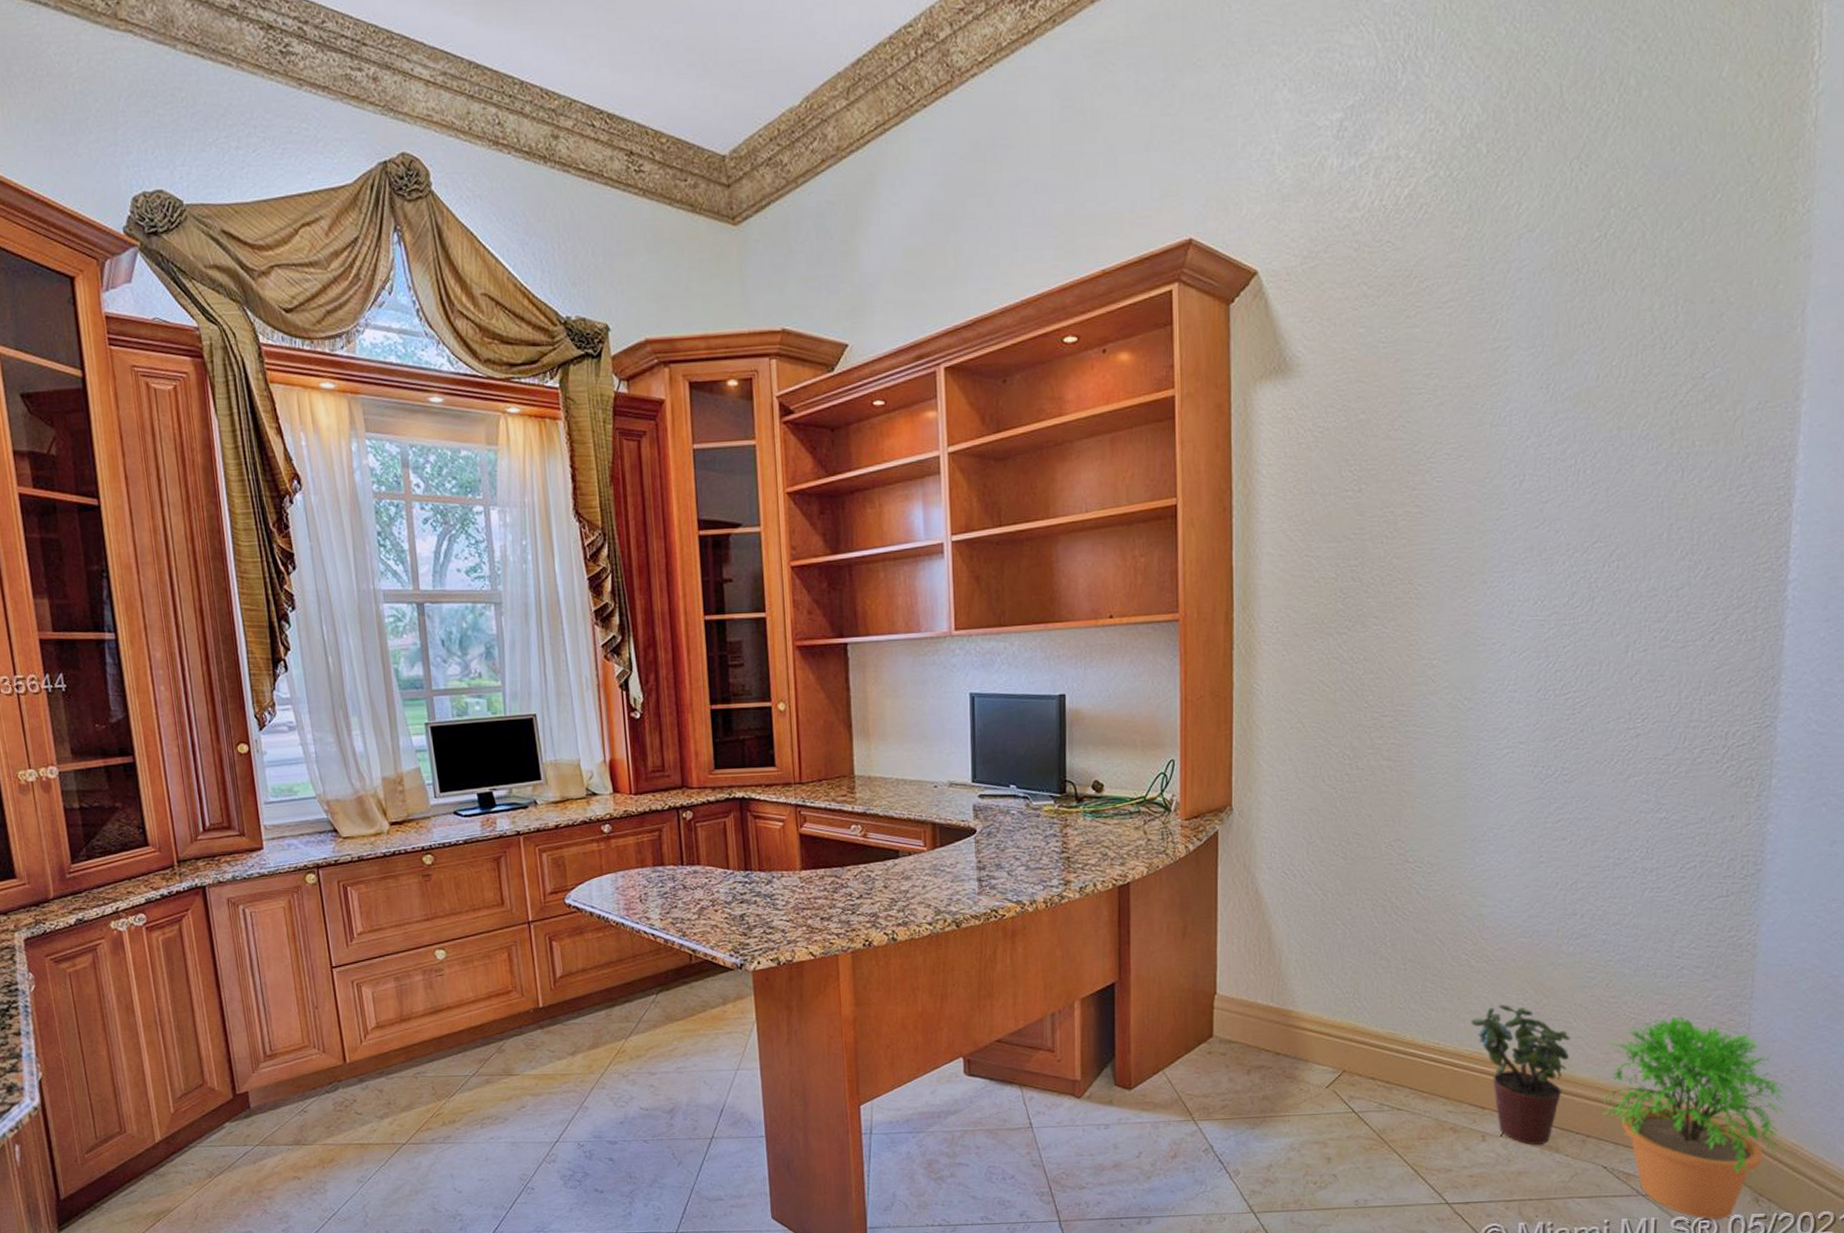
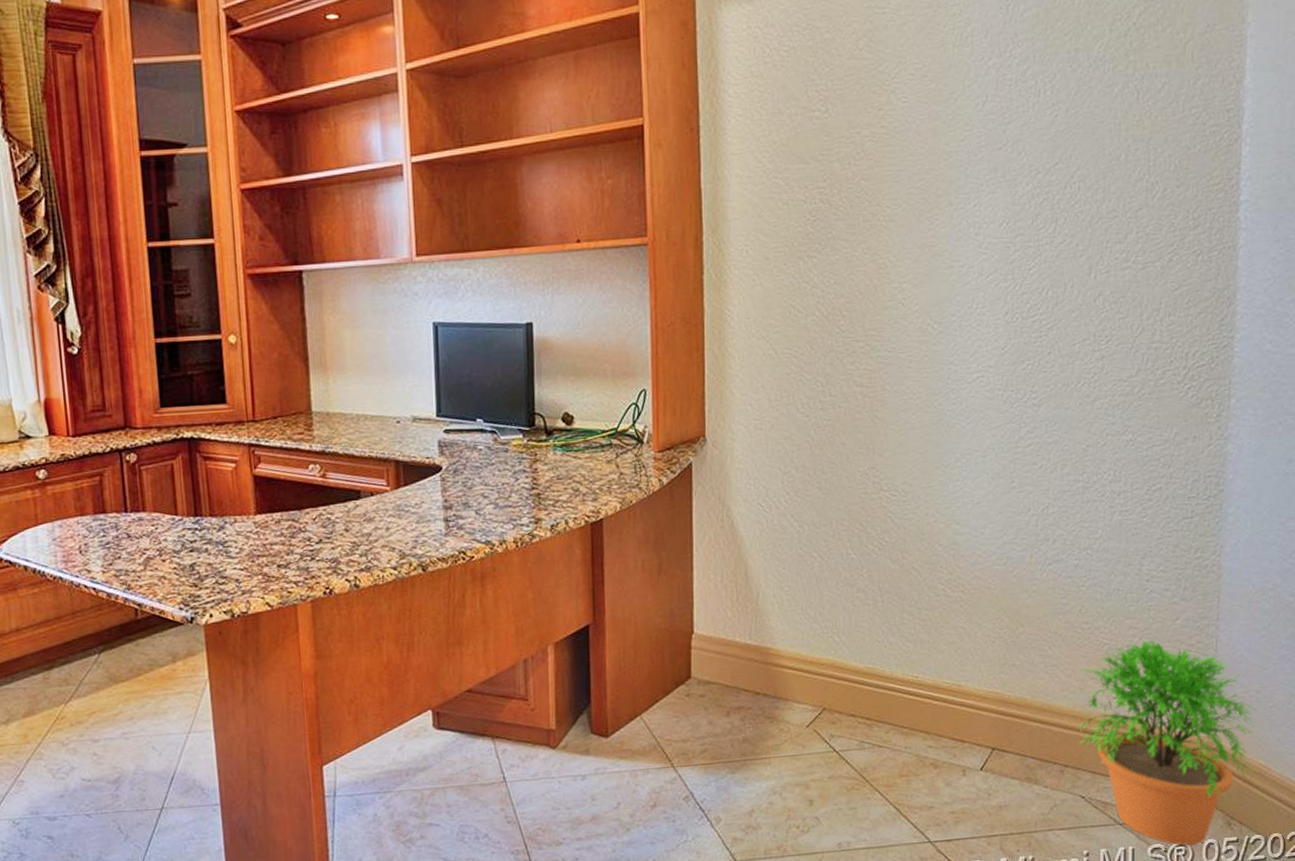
potted plant: present [1471,1004,1570,1145] -> none [948,633,1046,777]

